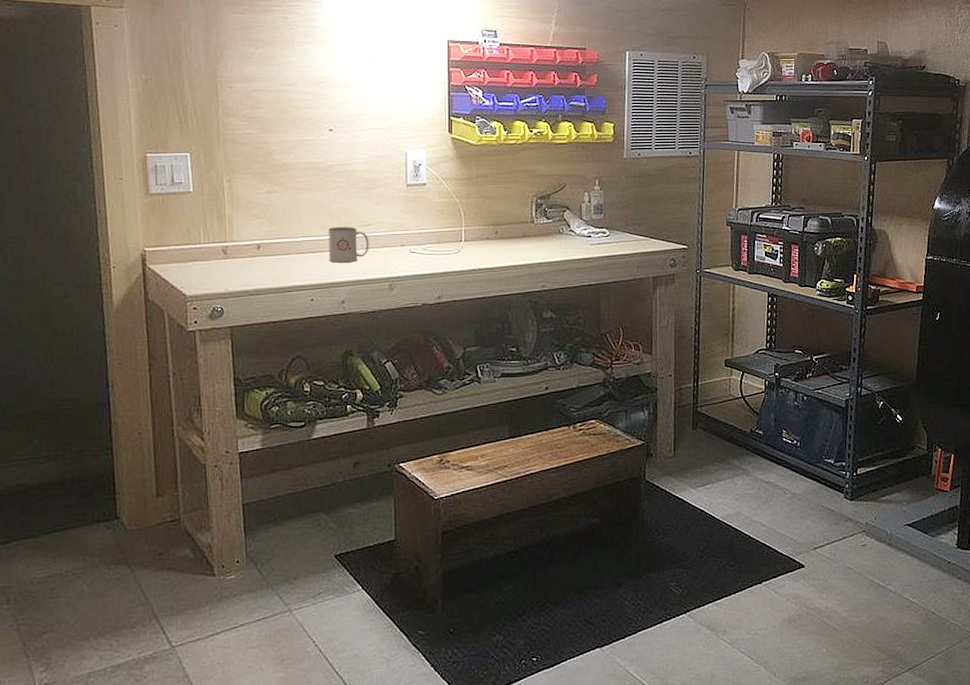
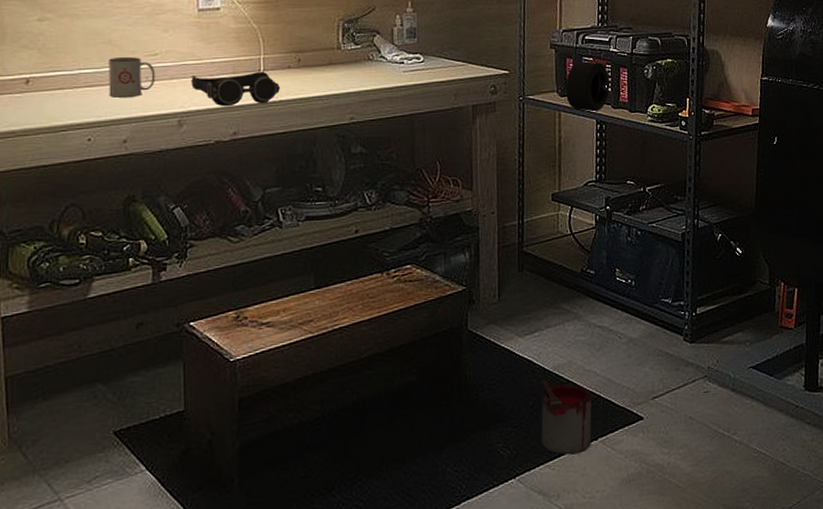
goggles: none [401,241,480,273] -> present [191,71,281,107]
paint can: none [710,527,758,596] -> present [541,379,592,455]
duct tape: none [739,238,782,286] -> present [565,61,610,112]

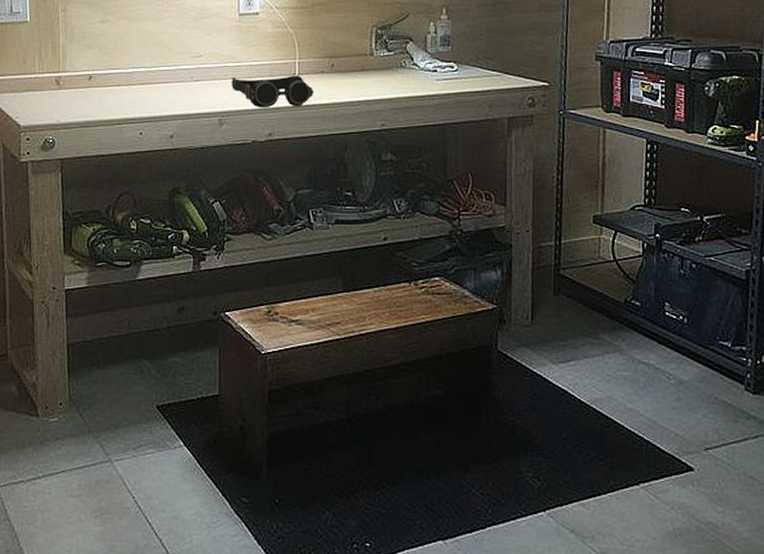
mug: present [109,56,155,98] -> none [158,57,200,95]
paint can: present [541,379,592,455] -> none [574,412,634,497]
duct tape: present [565,61,610,112] -> none [611,75,664,131]

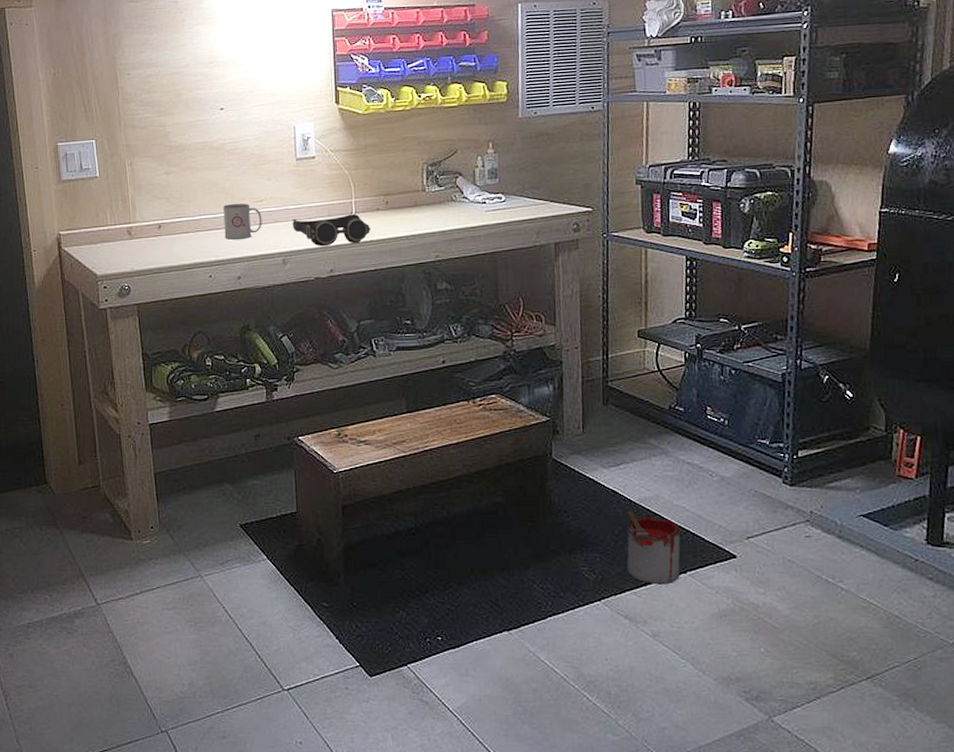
mug: none [158,57,200,95] -> present [223,203,262,240]
paint can: none [574,412,634,497] -> present [627,510,681,585]

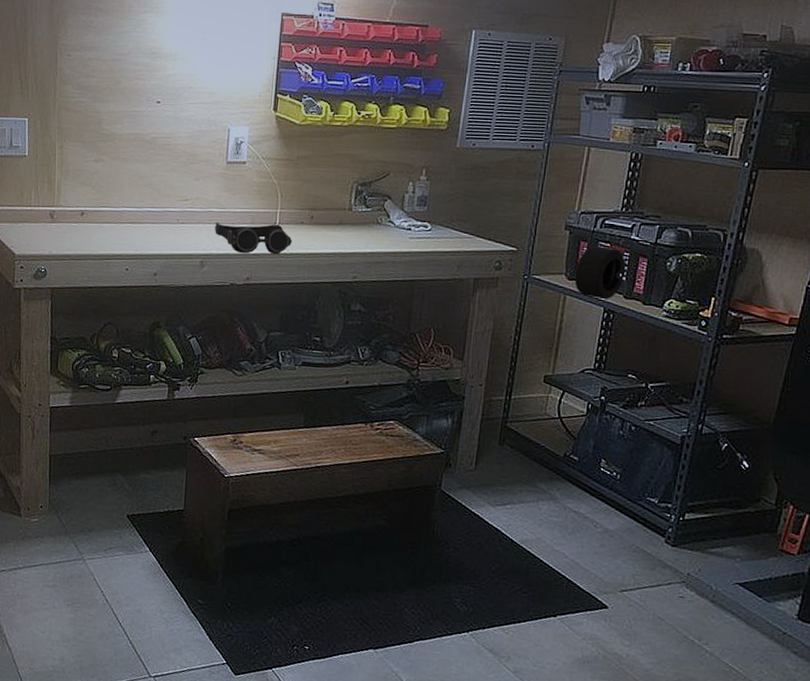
mug: present [223,203,262,240] -> none [145,199,186,236]
paint can: present [627,510,681,585] -> none [498,550,557,625]
duct tape: none [651,196,702,249] -> present [574,246,627,300]

